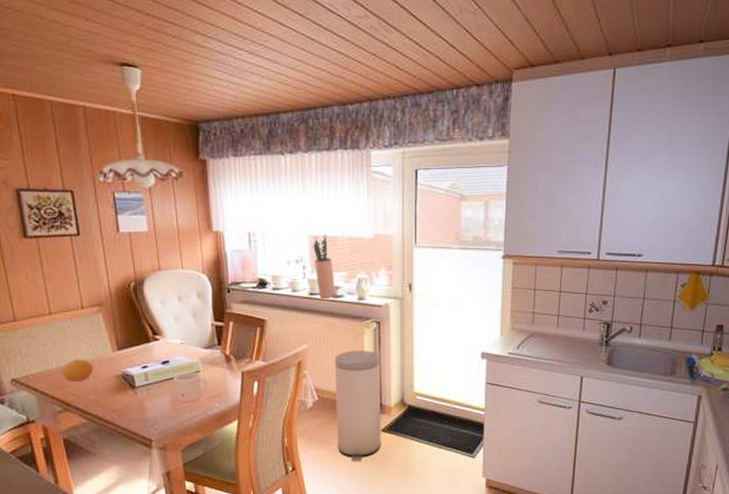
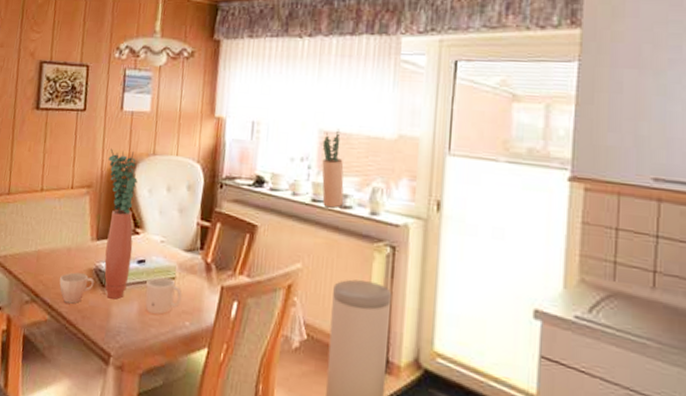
fruit: present [61,359,94,382] -> none [38,243,70,270]
cup: none [89,380,124,406] -> present [59,272,94,304]
vase: none [114,268,156,396] -> present [104,148,138,300]

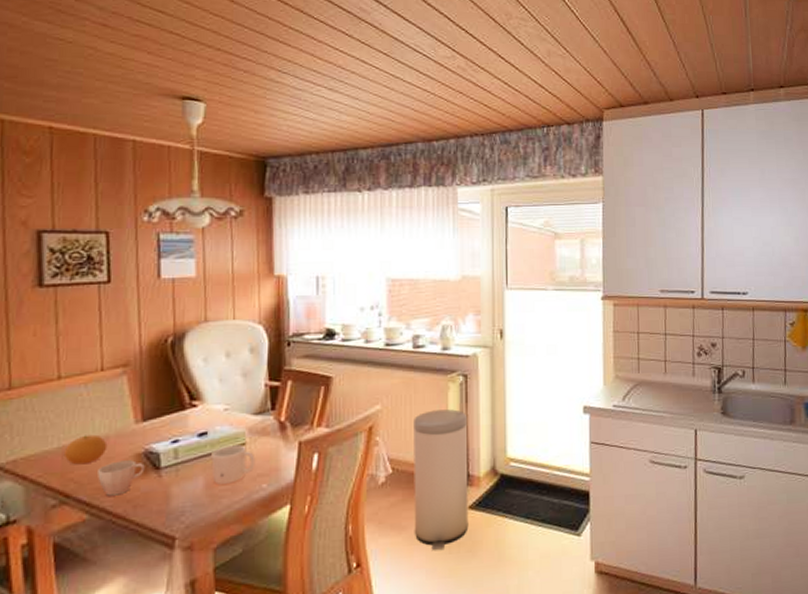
fruit: none [38,243,70,270] -> present [63,434,108,465]
vase: present [104,148,138,300] -> none [147,320,190,480]
vase: present [322,129,344,208] -> none [391,276,417,349]

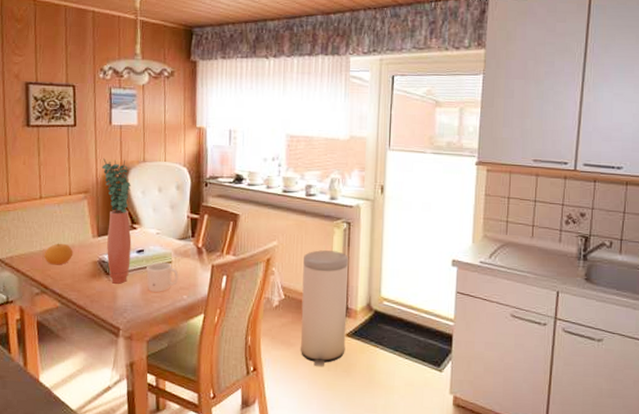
cup: present [98,460,145,496] -> none [66,265,99,291]
vase: none [147,320,190,480] -> present [102,158,132,284]

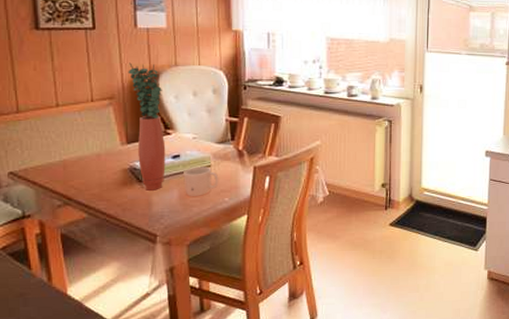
fruit: present [44,243,74,265] -> none [64,152,100,175]
pedal bin: present [300,250,349,367] -> none [346,147,391,256]

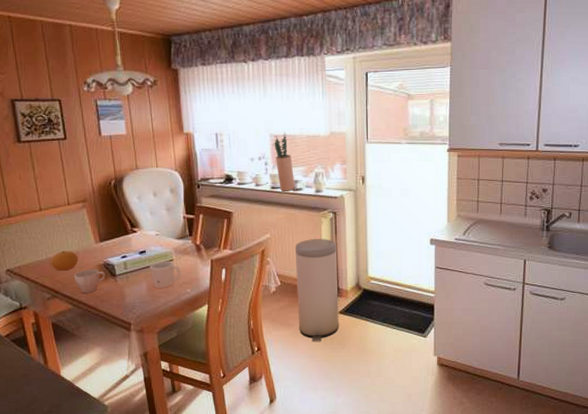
fruit: none [64,152,100,175] -> present [50,250,79,271]
cup: none [93,174,130,200] -> present [74,269,105,293]
vase: present [128,62,166,191] -> none [96,168,134,284]
vase: none [330,36,351,97] -> present [274,132,296,191]
pedal bin: none [346,147,391,256] -> present [295,239,339,343]

